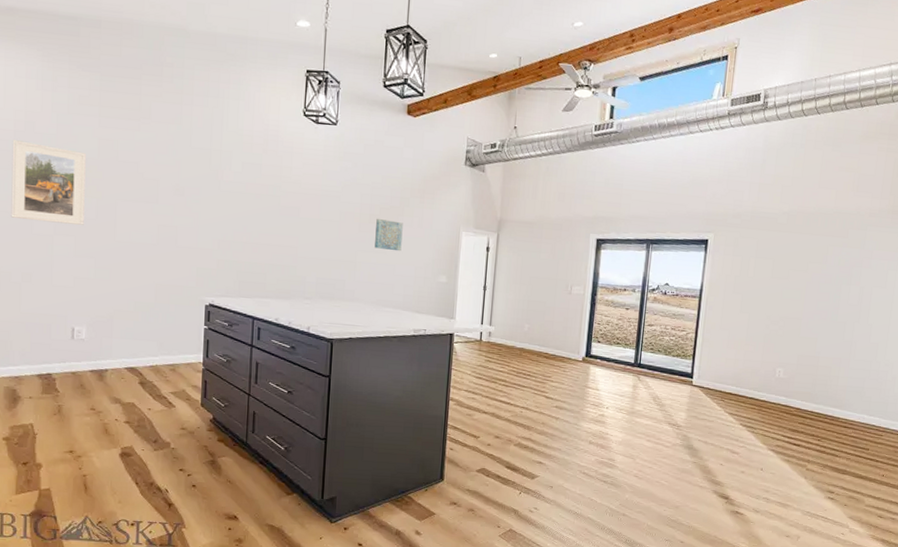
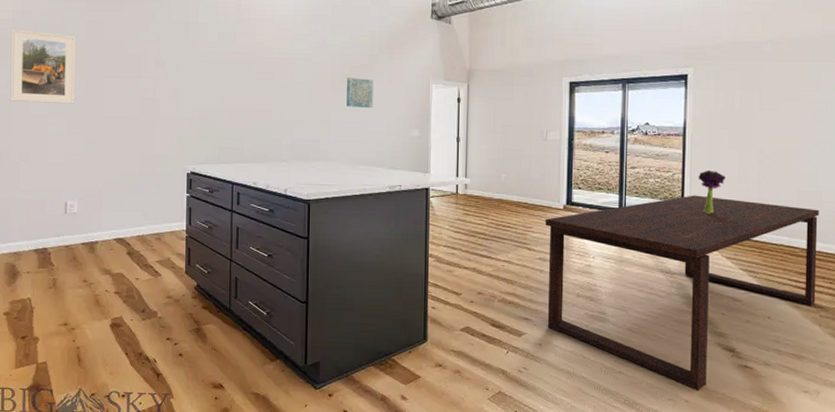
dining table: none [559,354,815,534] -> present [546,195,819,391]
bouquet: none [709,331,734,372] -> present [698,170,725,214]

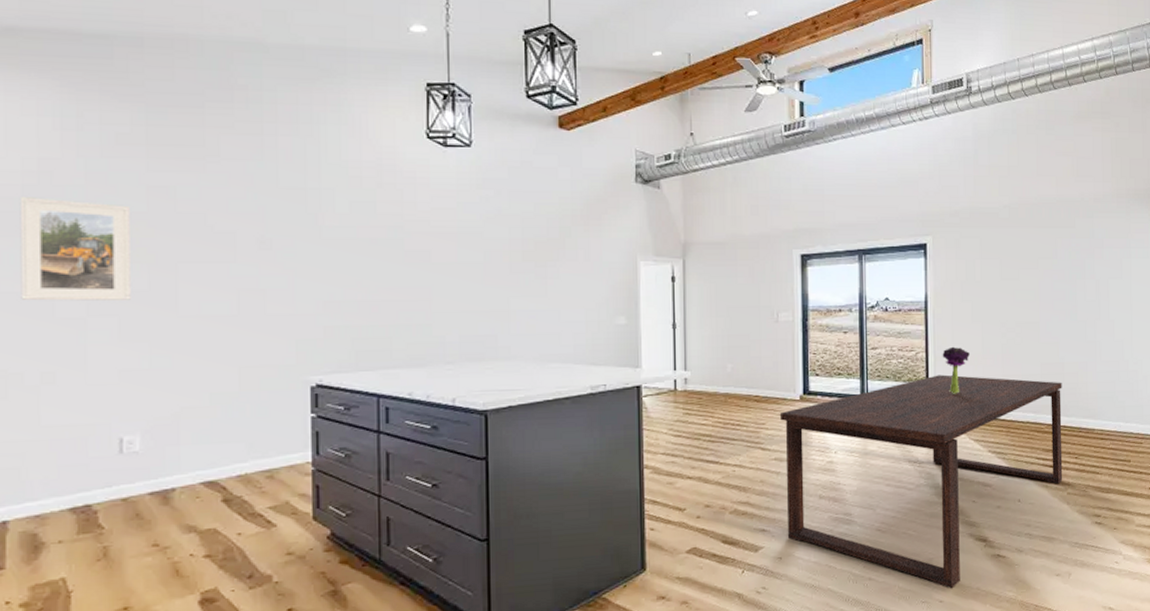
wall art: present [347,77,373,109] -> none [531,254,566,293]

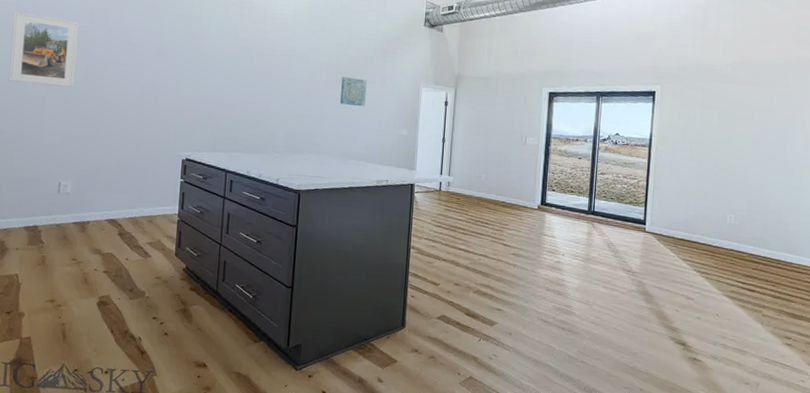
wall art: none [531,254,566,293] -> present [340,76,367,107]
dining table: present [781,374,1063,589] -> none [518,201,766,381]
bouquet: present [942,346,970,394] -> none [660,179,685,219]

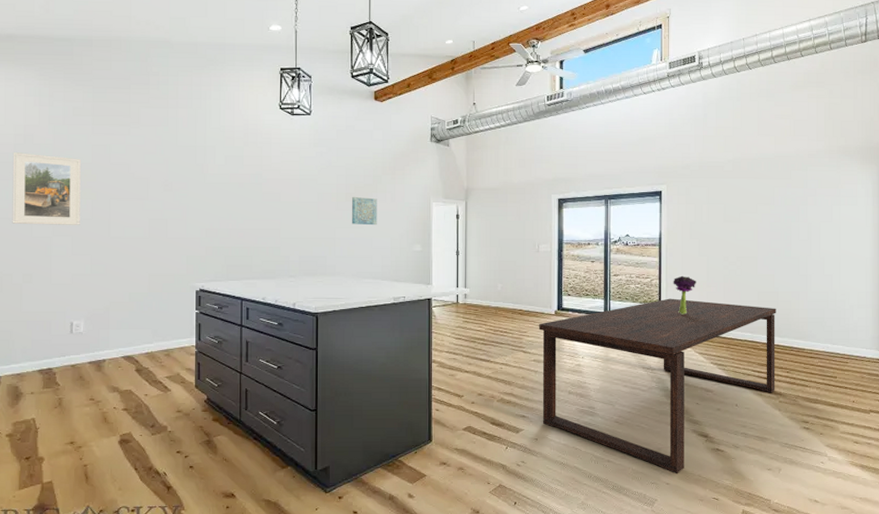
dining table: none [518,201,766,381] -> present [539,298,777,474]
bouquet: none [660,179,685,219] -> present [673,275,696,315]

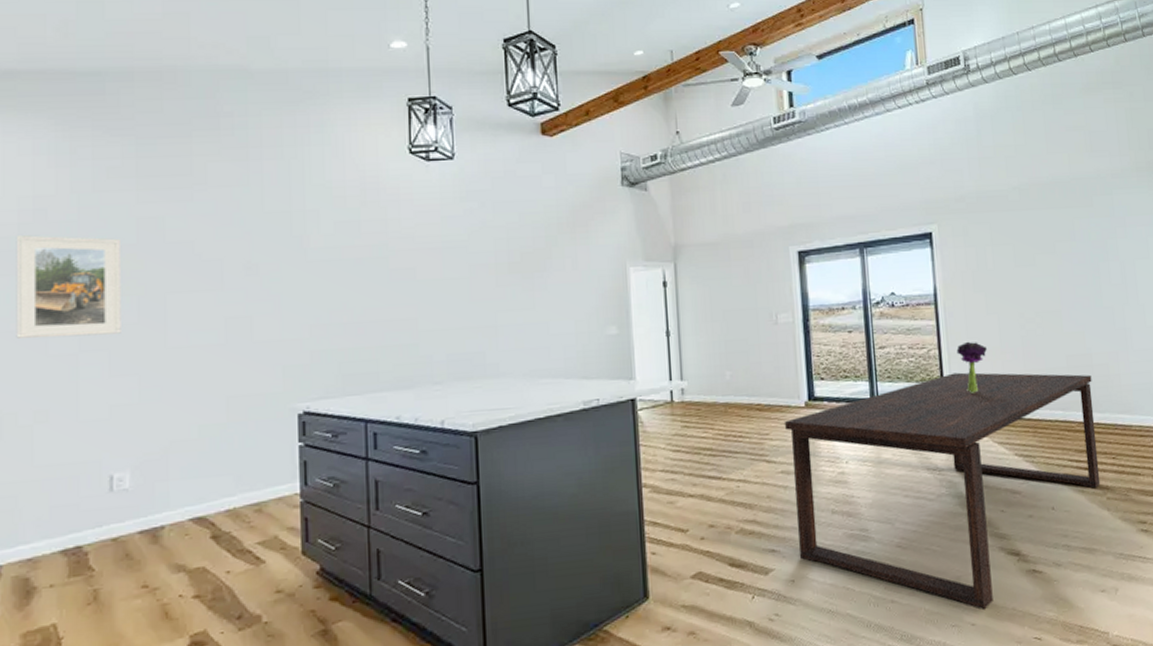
wall art: present [352,196,377,226] -> none [517,266,554,305]

